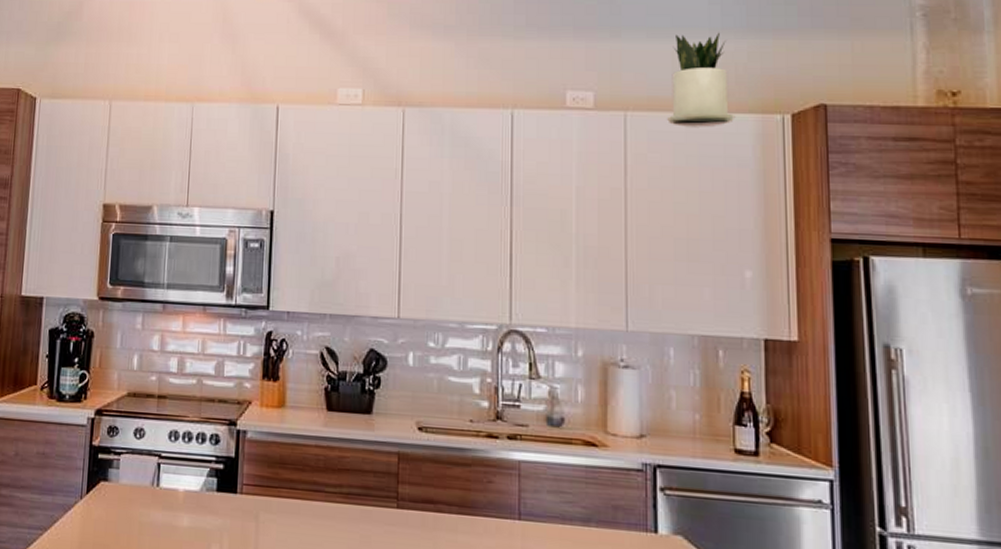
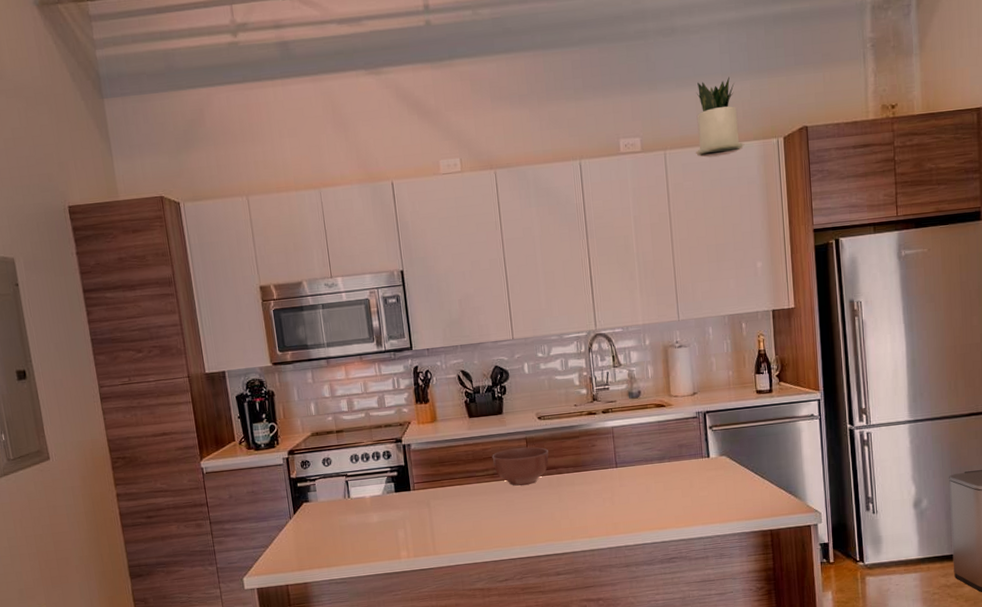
bowl: none [349,463,426,519] -> present [492,447,549,486]

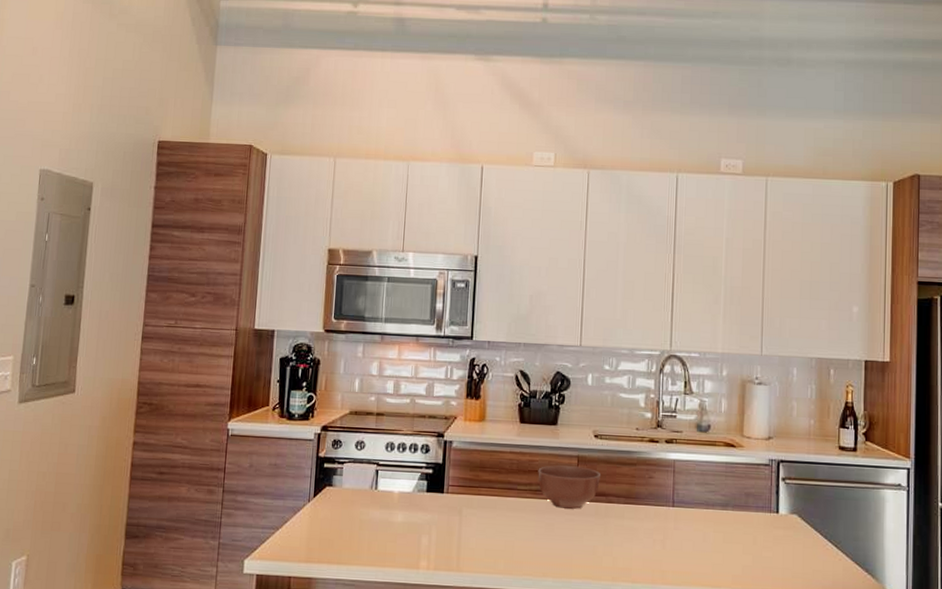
planter: present [696,76,745,158] -> none [799,114,851,191]

